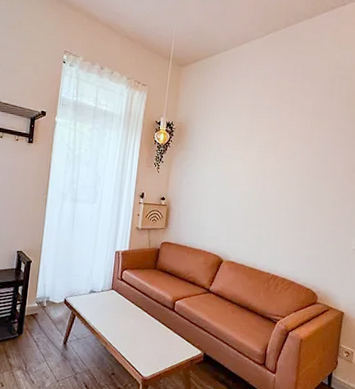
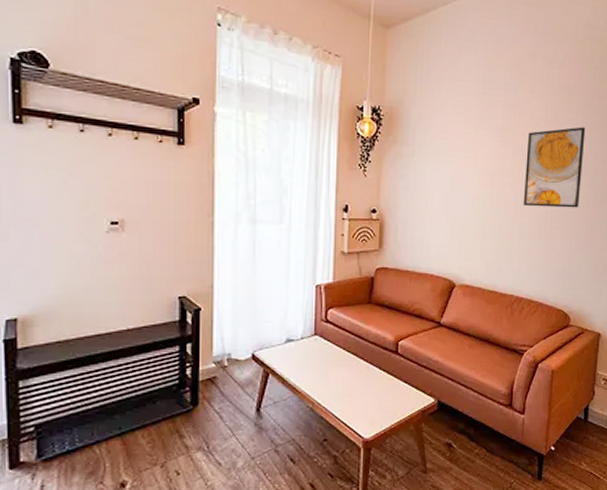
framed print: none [280,143,334,207] -> present [523,127,586,208]

